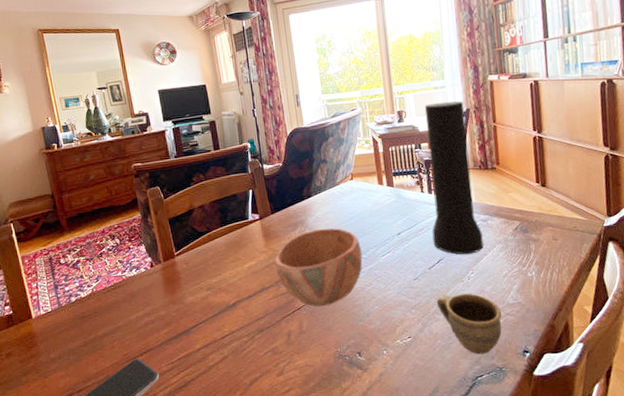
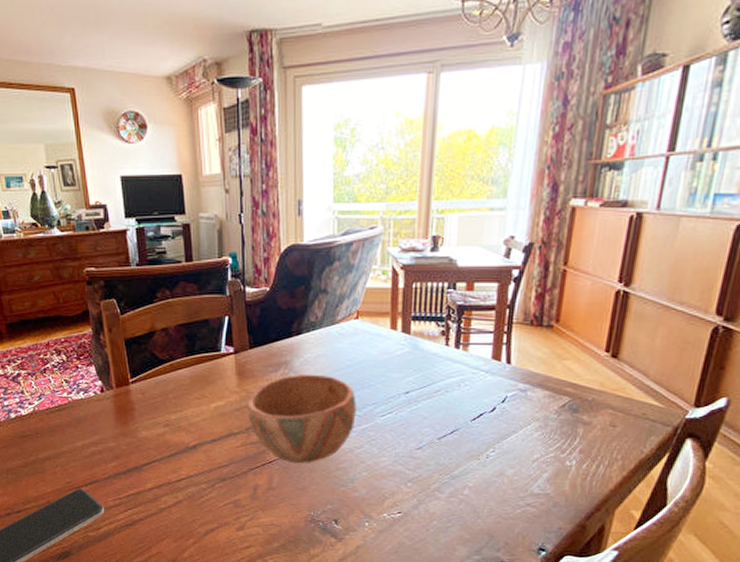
vase: present [424,101,484,255] -> none [449,229,528,429]
cup: present [436,293,502,355] -> none [440,472,521,545]

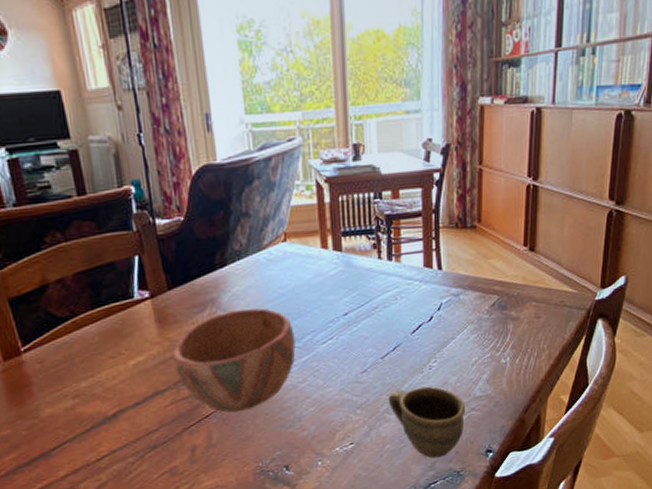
cup: none [440,472,521,545] -> present [388,386,466,459]

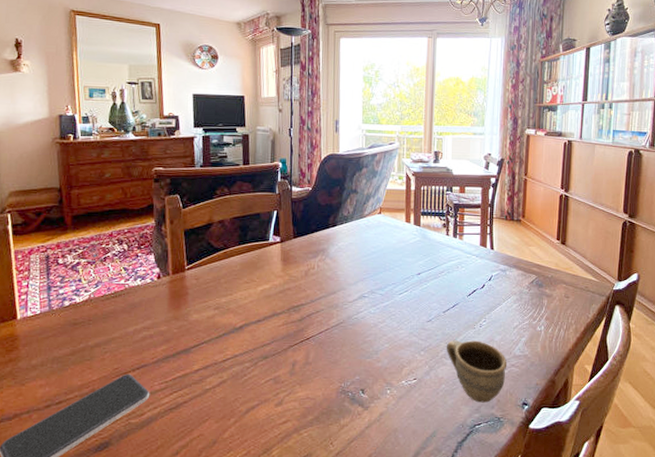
bowl: present [172,308,296,413] -> none [289,259,380,339]

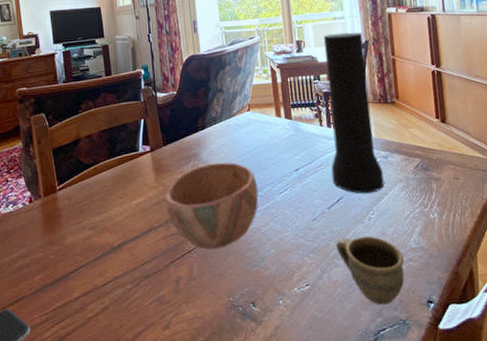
bowl: none [289,259,380,339] -> present [164,162,259,250]
vase: none [451,148,499,302] -> present [323,32,384,194]

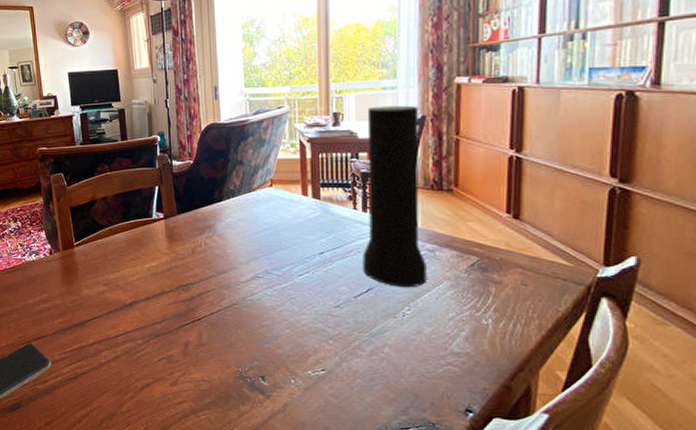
bowl: present [164,162,259,250] -> none [176,236,276,321]
cup: present [336,236,405,305] -> none [360,330,442,405]

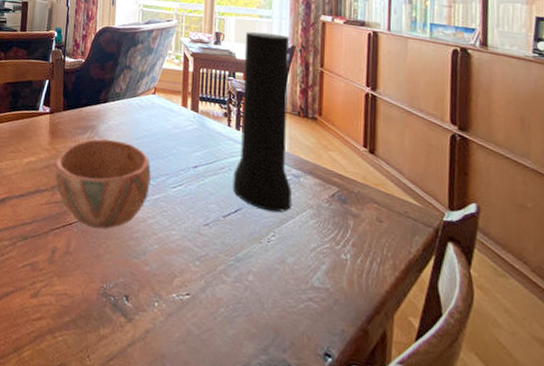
bowl: none [176,236,276,321] -> present [54,139,151,229]

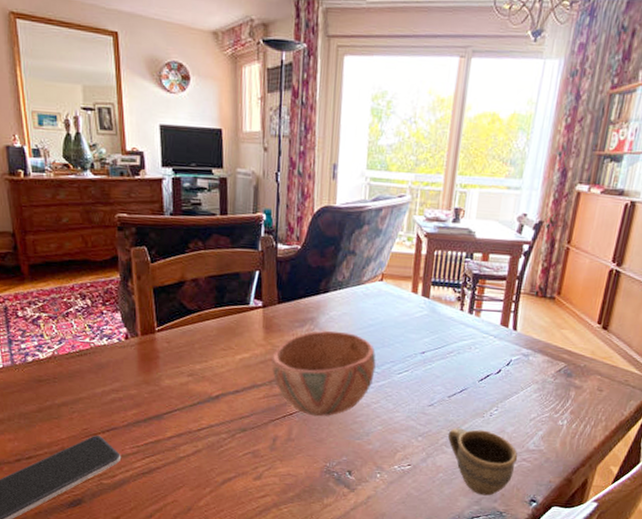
cup: none [226,253,303,343] -> present [447,428,518,496]
vase: present [233,31,292,213] -> none [460,206,538,390]

